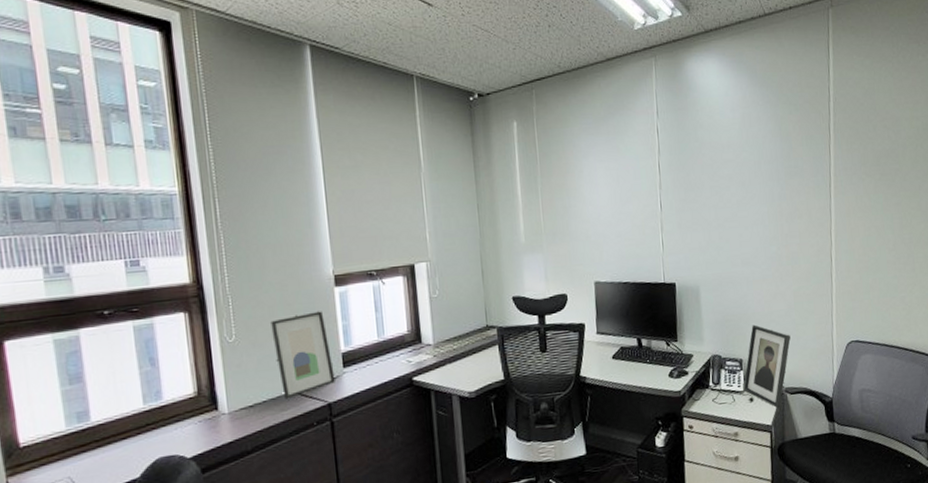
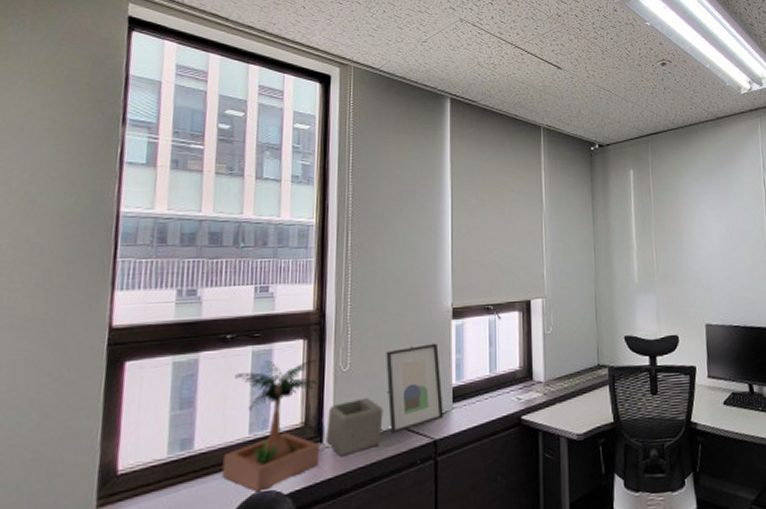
potted plant: none [120,331,218,457] -> present [221,359,320,492]
desk organizer: none [219,366,276,422] -> present [327,398,383,457]

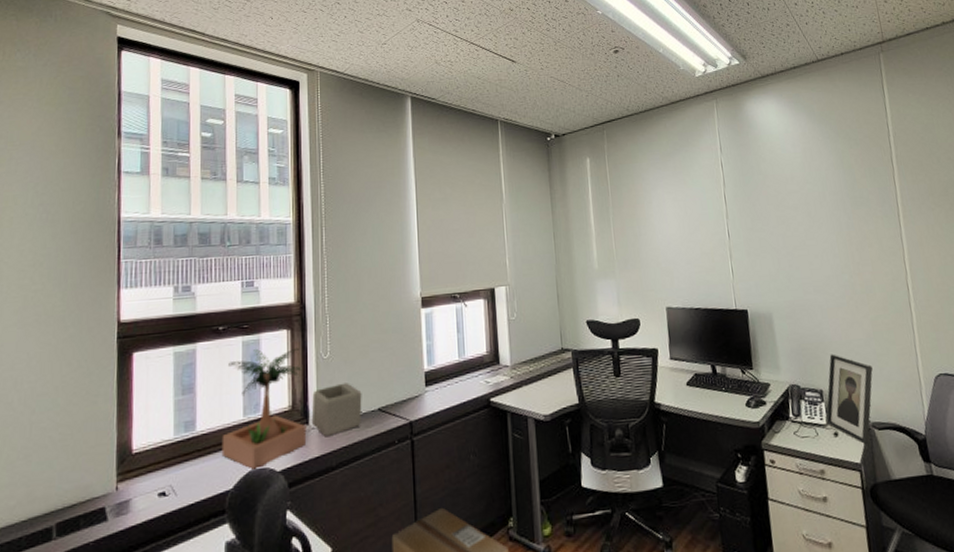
picture frame: present [386,343,443,435] -> none [362,331,417,417]

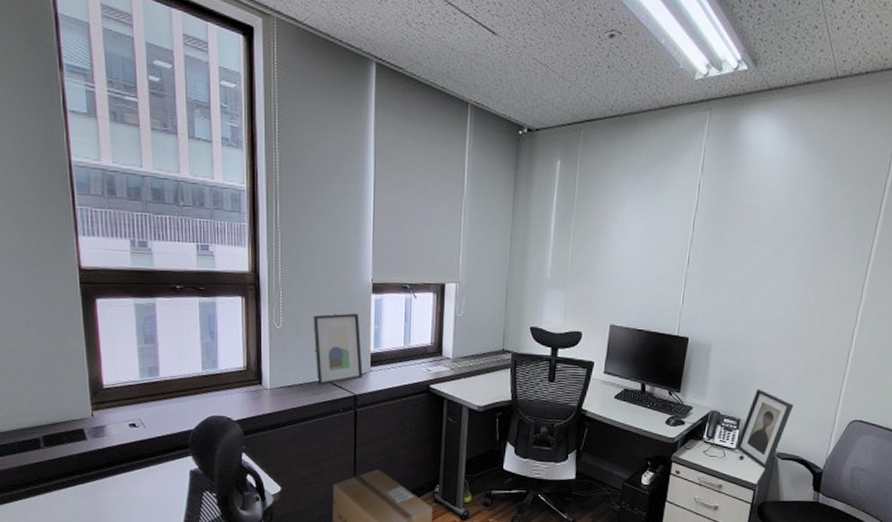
potted plant: present [221,347,307,469] -> none [183,311,260,416]
desk organizer: present [312,383,362,437] -> none [265,353,311,398]
picture frame: none [362,331,417,417] -> present [313,313,363,386]

